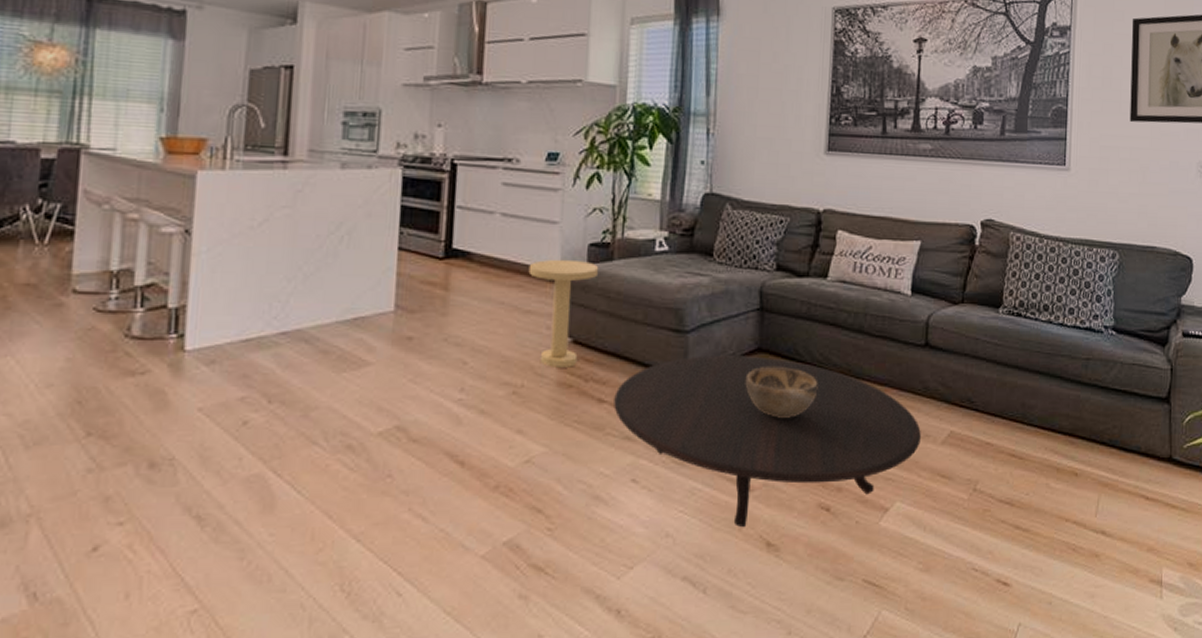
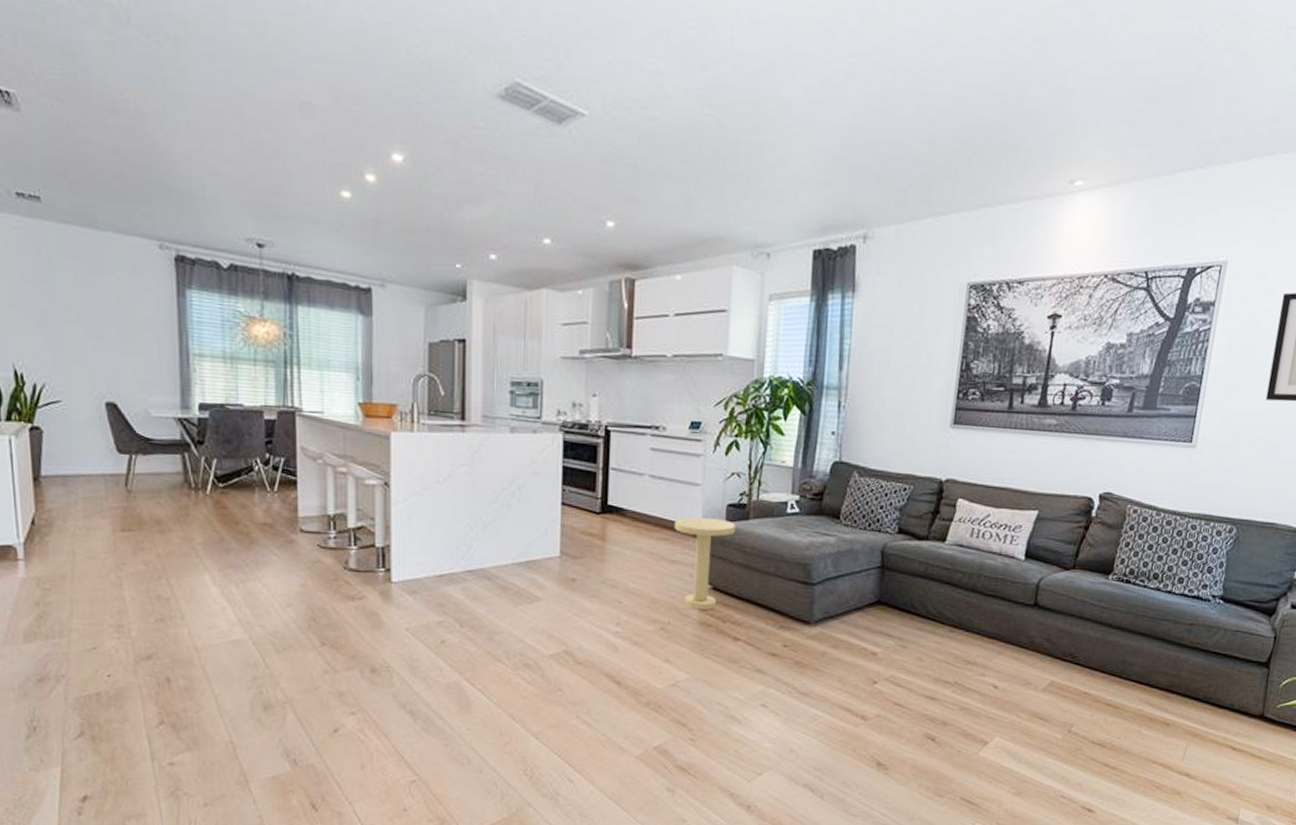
table: present [614,355,921,527] -> none [747,605,1024,748]
decorative bowl: present [745,367,818,418] -> none [864,617,931,662]

